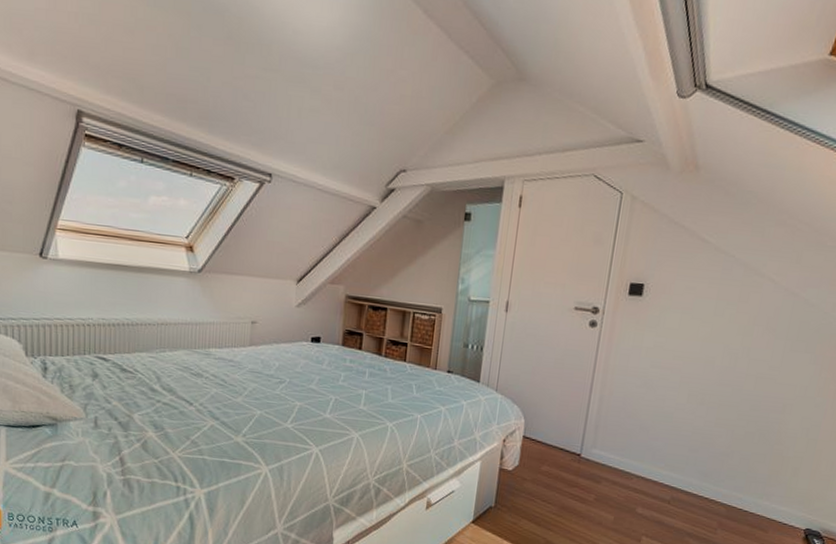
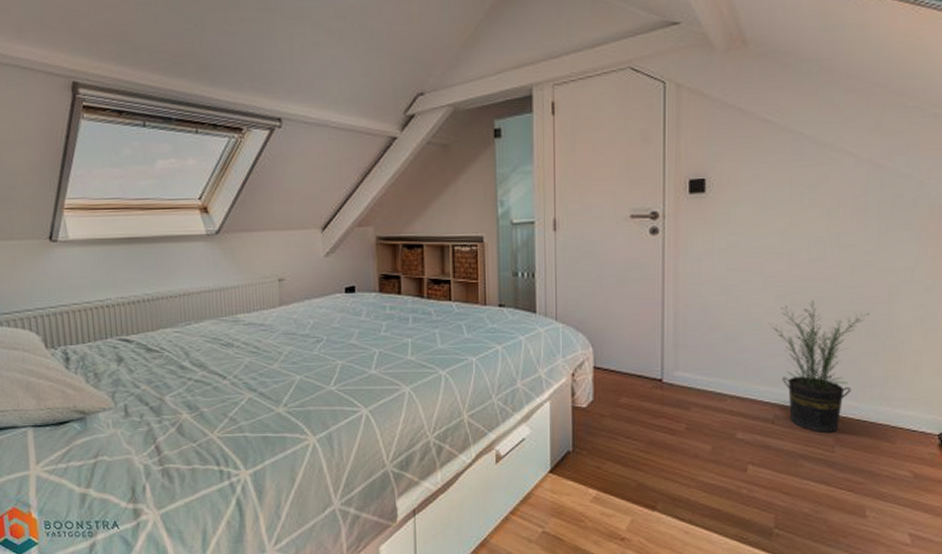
potted plant: none [678,402,765,517] -> present [768,300,870,433]

